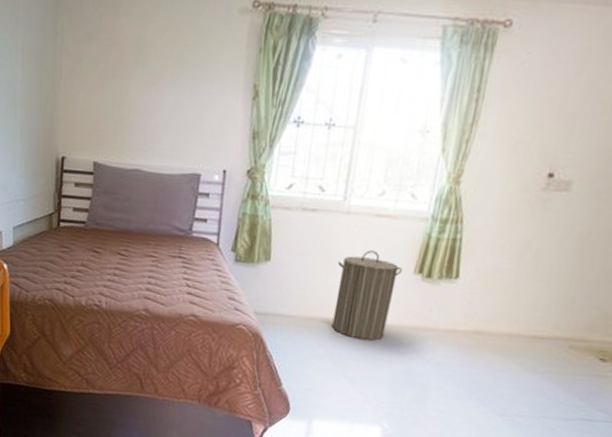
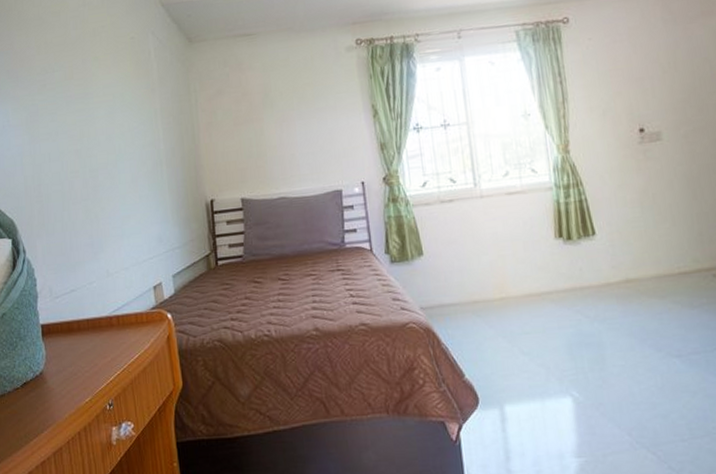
laundry hamper: present [332,250,403,341] -> none [484,226,547,313]

